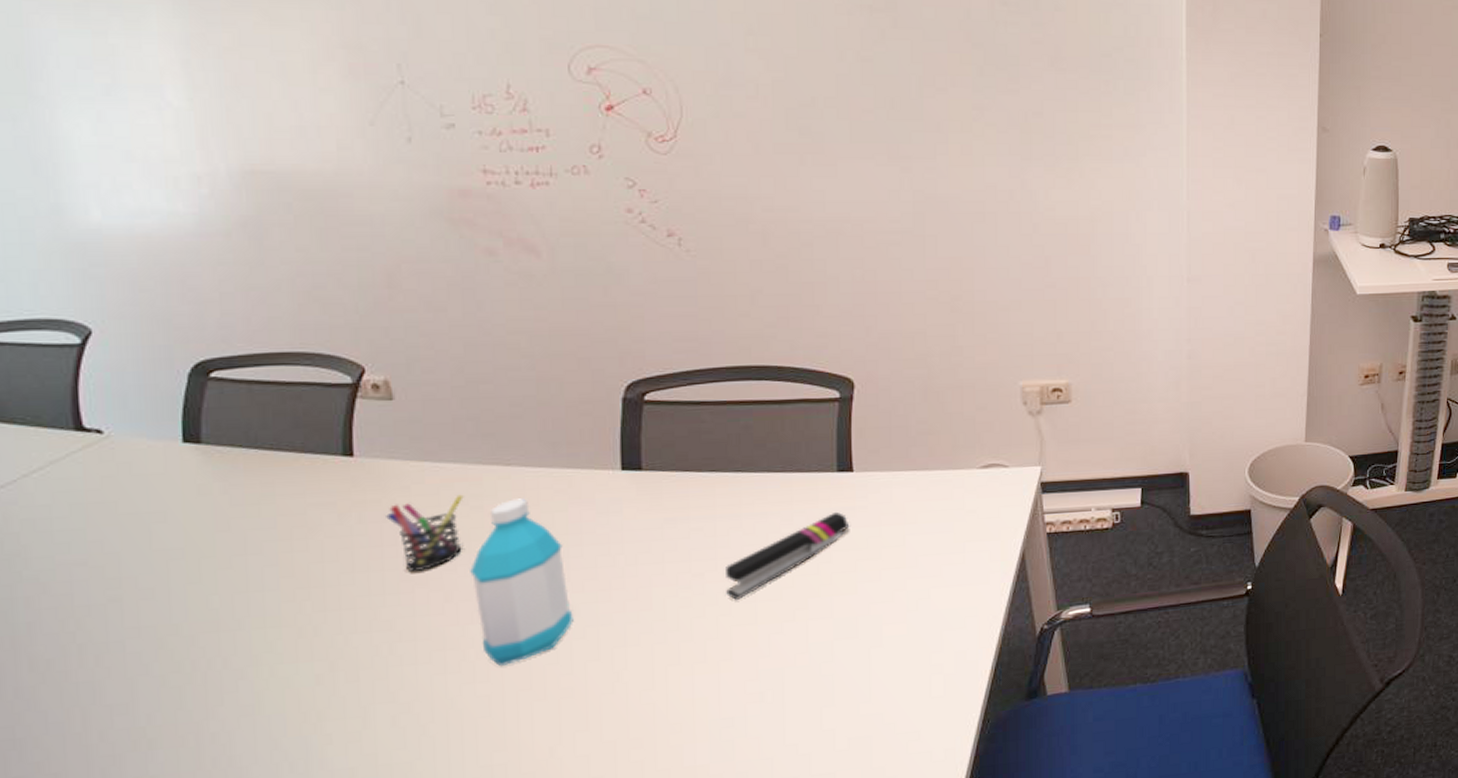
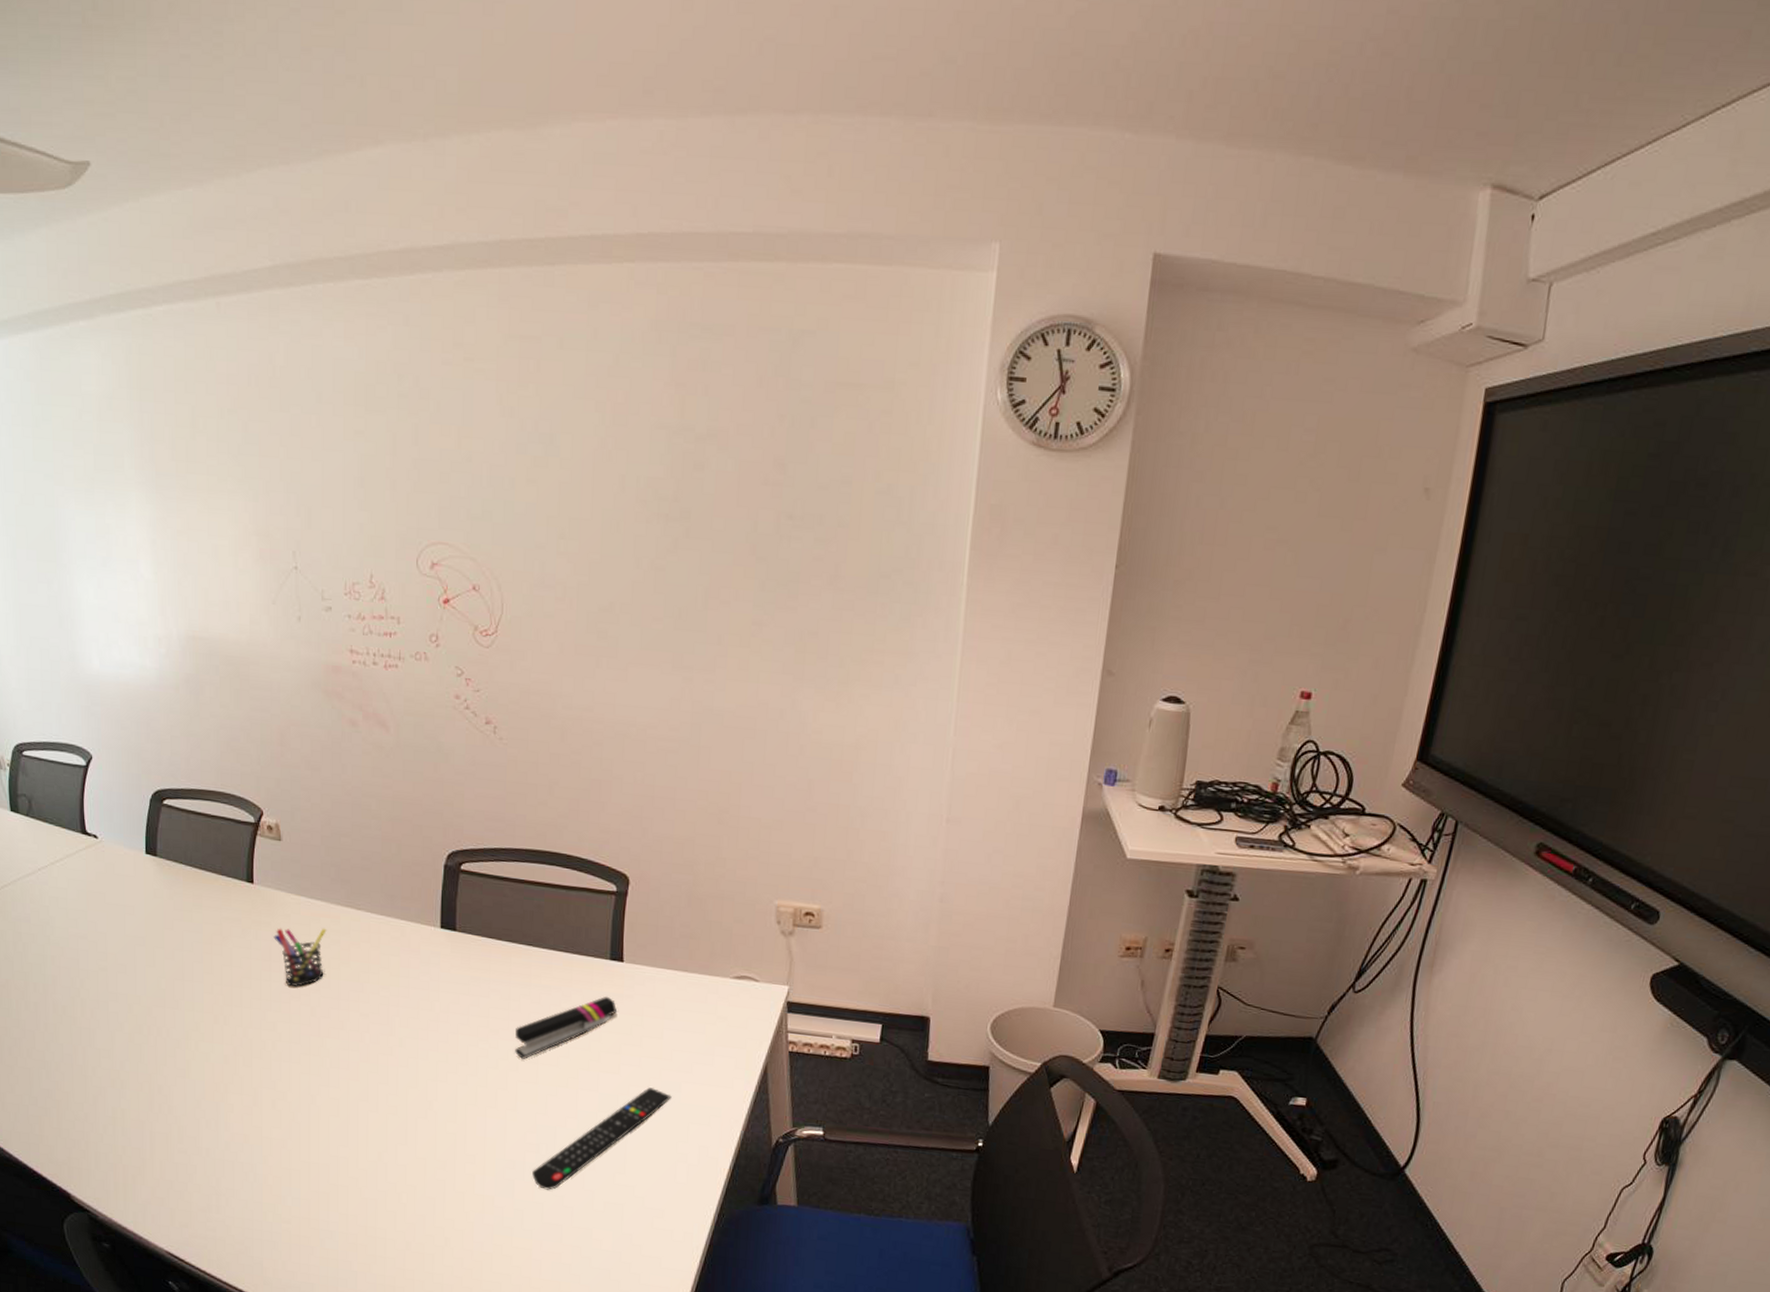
water bottle: present [470,498,574,667] -> none [329,938,400,1078]
remote control: none [757,601,920,742] -> present [532,1087,672,1190]

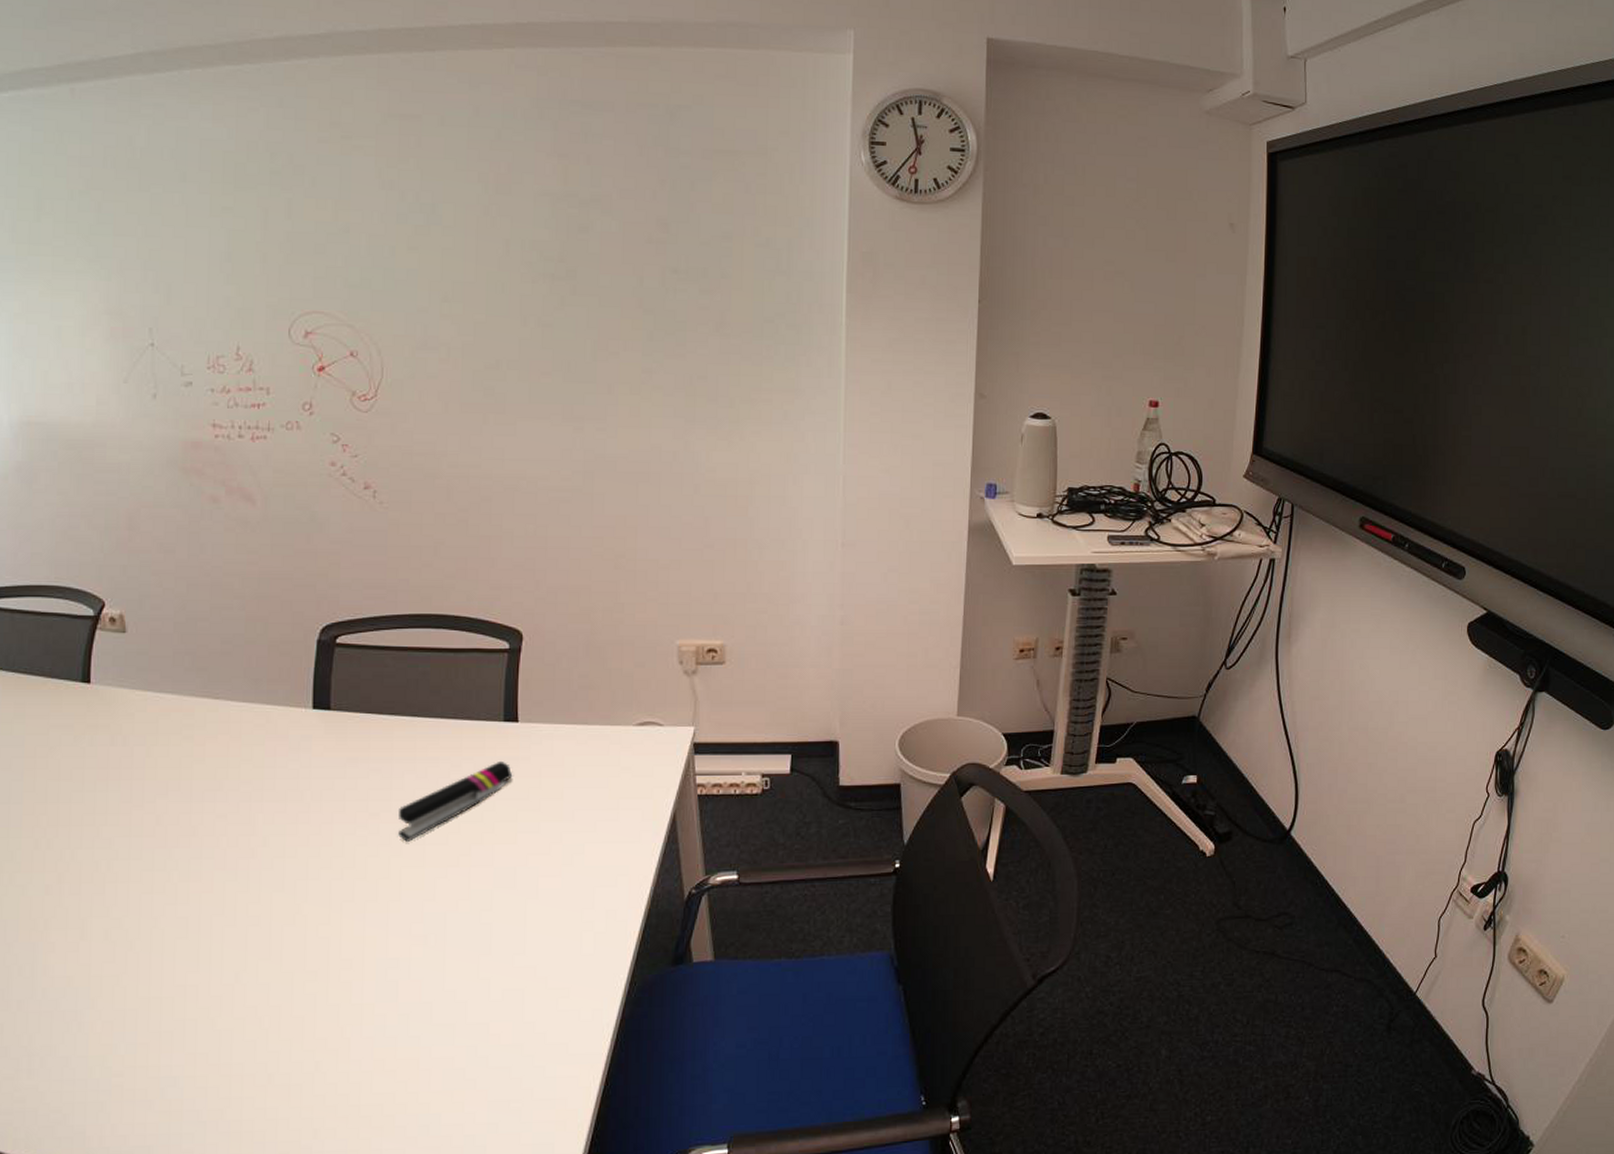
pen holder: present [274,928,327,987] -> none [113,724,178,793]
remote control: present [532,1087,672,1190] -> none [419,854,575,986]

